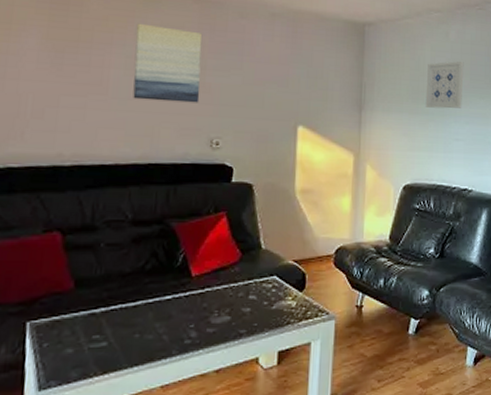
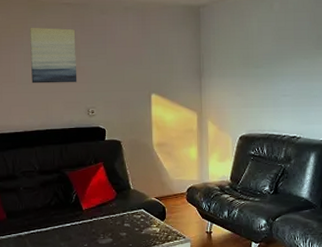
wall art: present [425,60,464,109] -> none [255,27,288,70]

